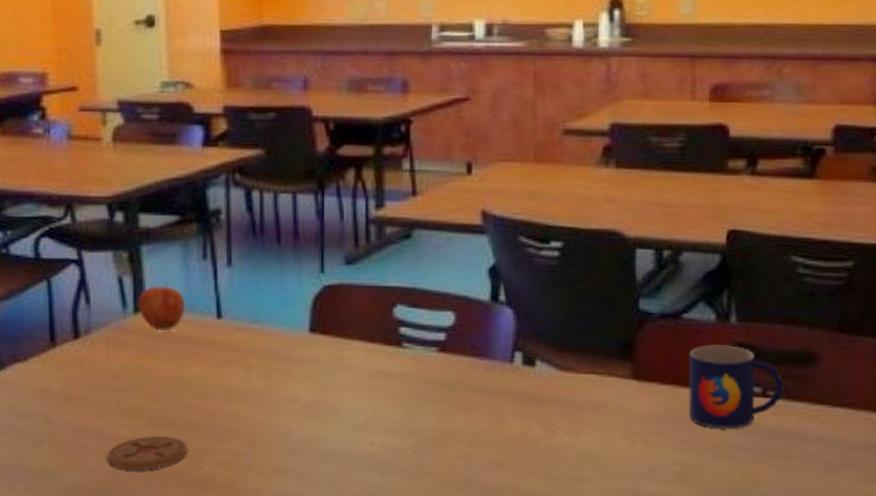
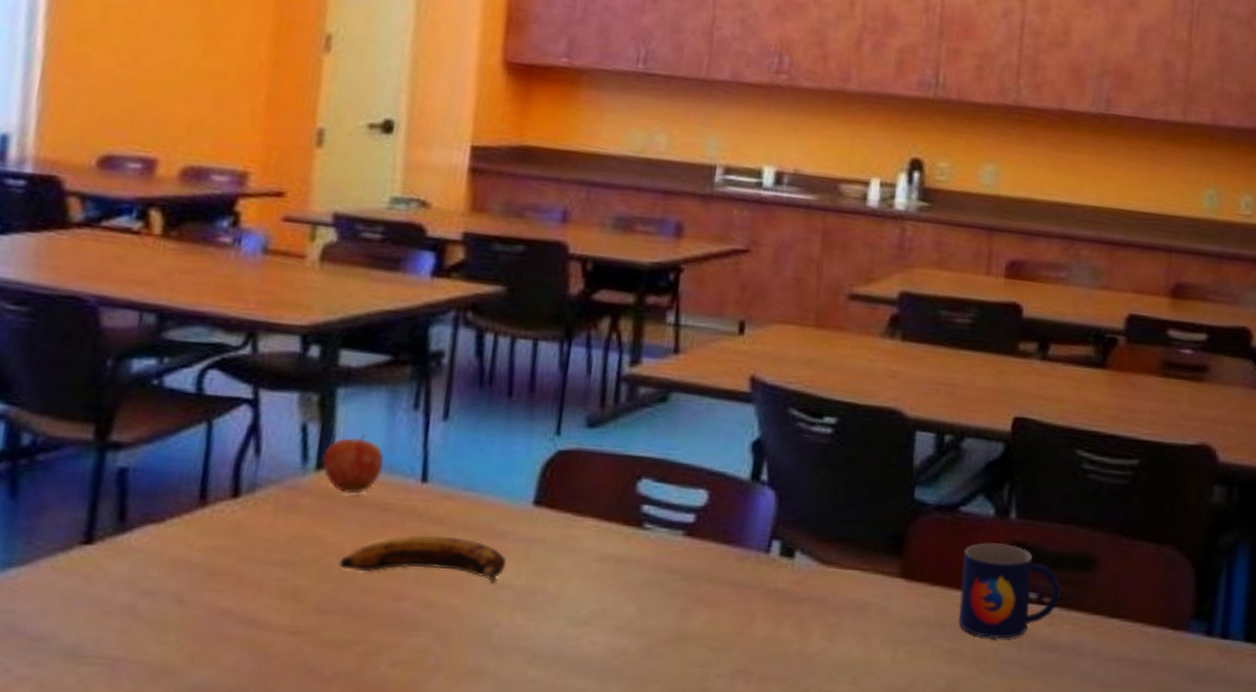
coaster: present [107,435,188,470] -> none [252,624,362,668]
banana: none [162,361,293,398] -> present [339,535,507,583]

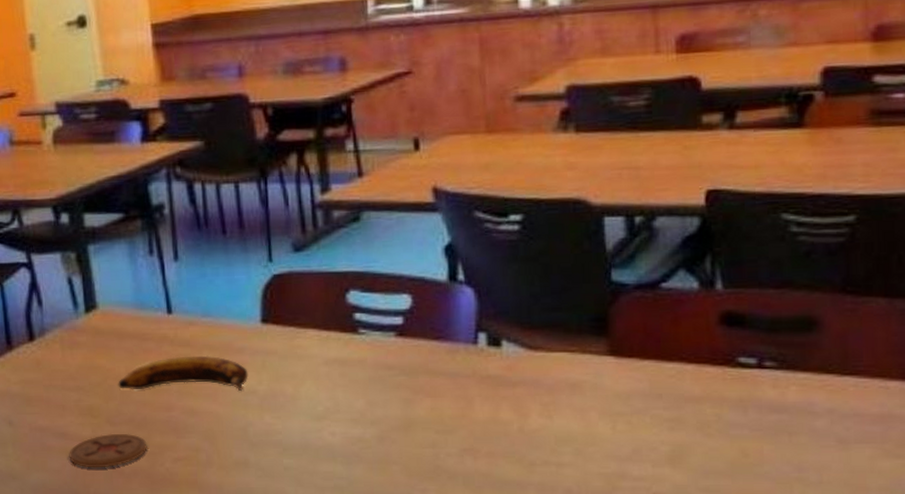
coaster: none [252,624,362,668] -> present [69,433,147,468]
apple: present [322,434,384,495] -> none [88,280,136,329]
mug: present [958,543,1061,640] -> none [671,314,782,405]

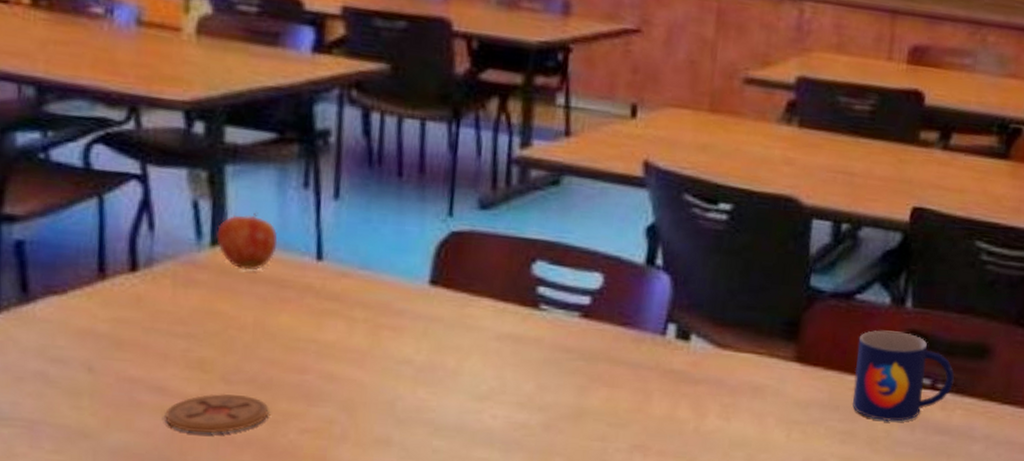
apple: none [88,280,136,329] -> present [216,212,278,271]
banana: present [118,355,249,391] -> none [241,311,406,359]
mug: none [671,314,782,405] -> present [852,330,955,422]

